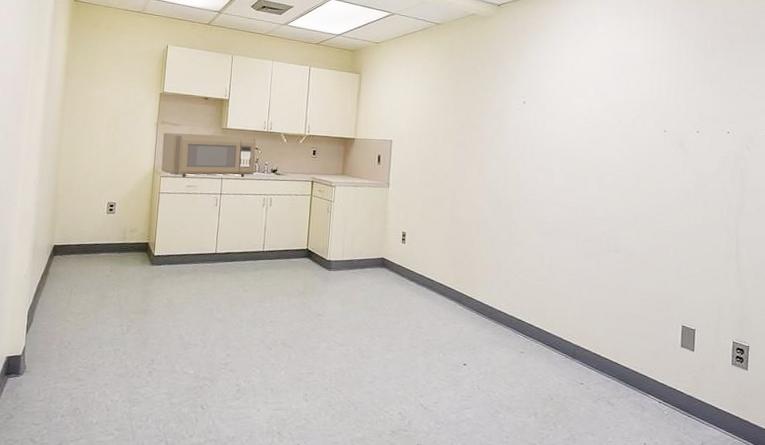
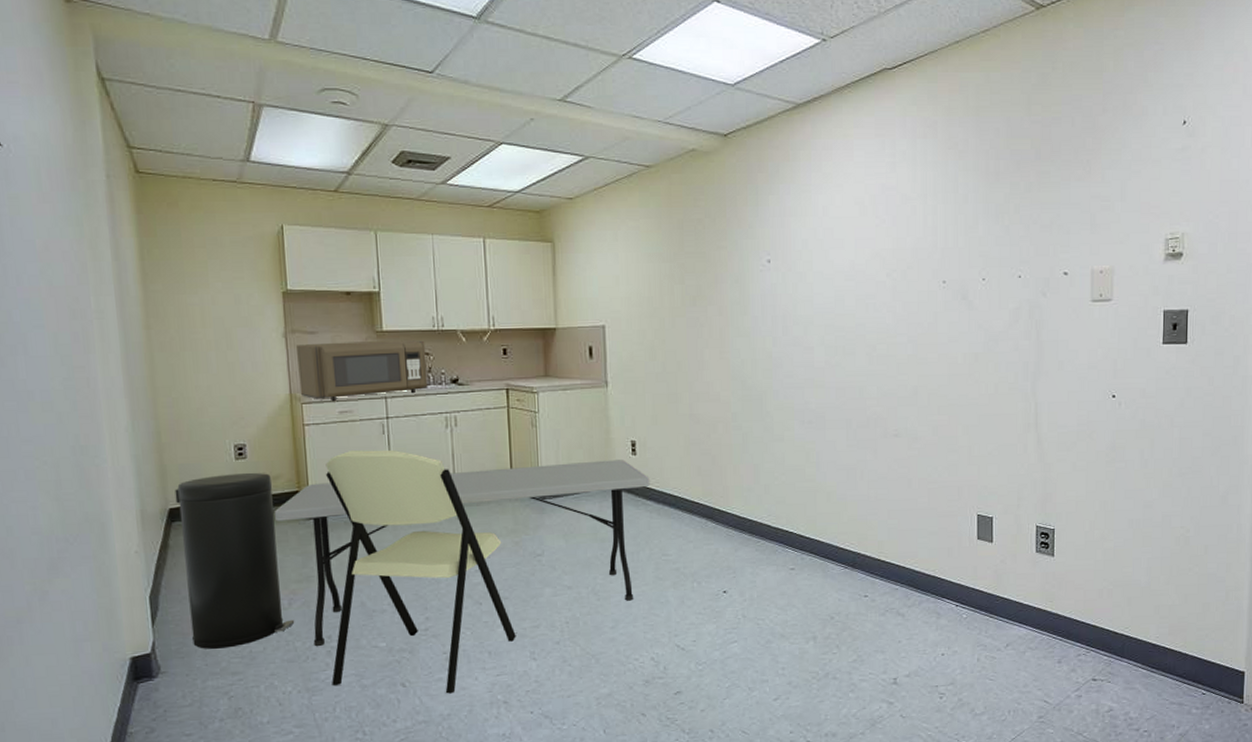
pedal bin: none [53,224,130,359] -> present [175,473,295,649]
folding table: none [127,238,414,366] -> present [274,460,650,646]
folding chair: none [149,216,294,420] -> present [325,449,516,694]

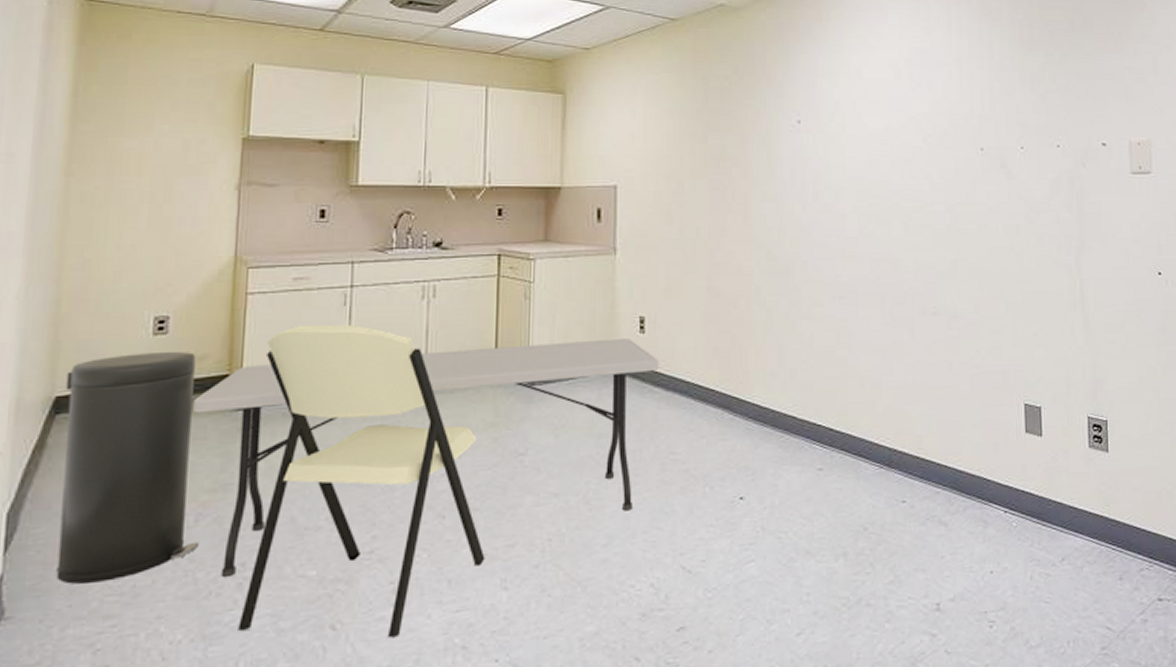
microwave: present [295,339,428,402] -> none [248,195,407,267]

